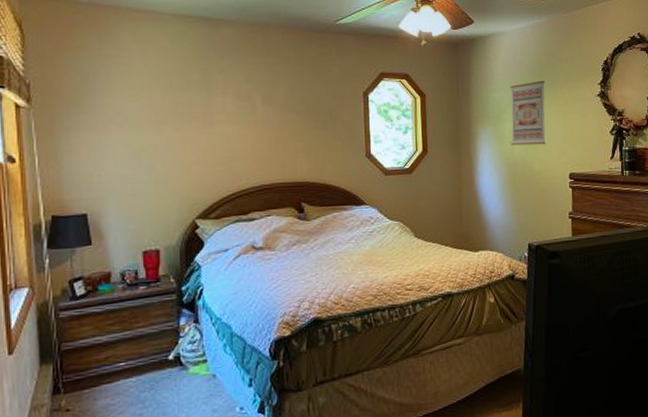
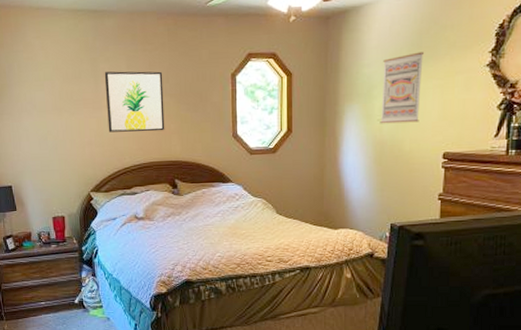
wall art: none [218,84,290,150] -> present [104,71,165,133]

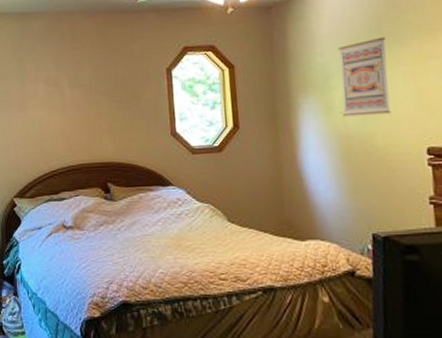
wall art: present [104,71,165,133] -> none [31,69,95,133]

